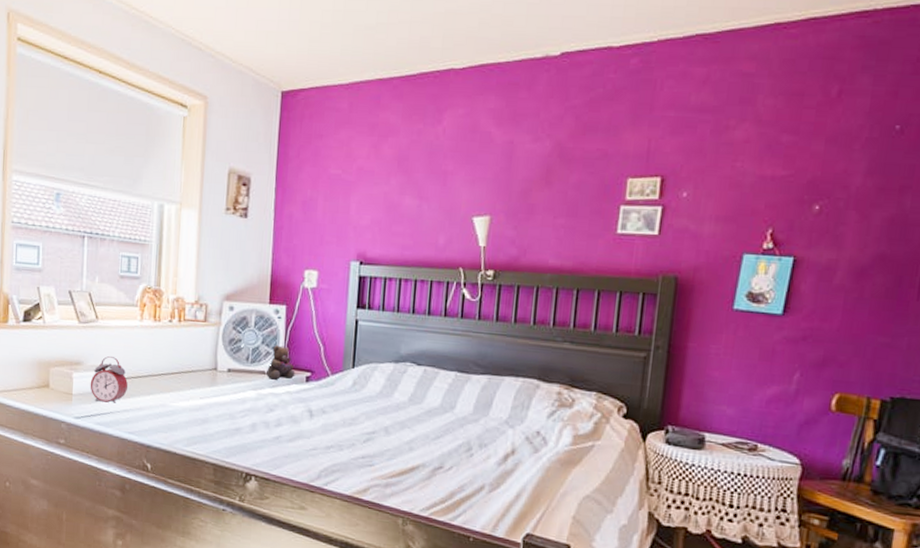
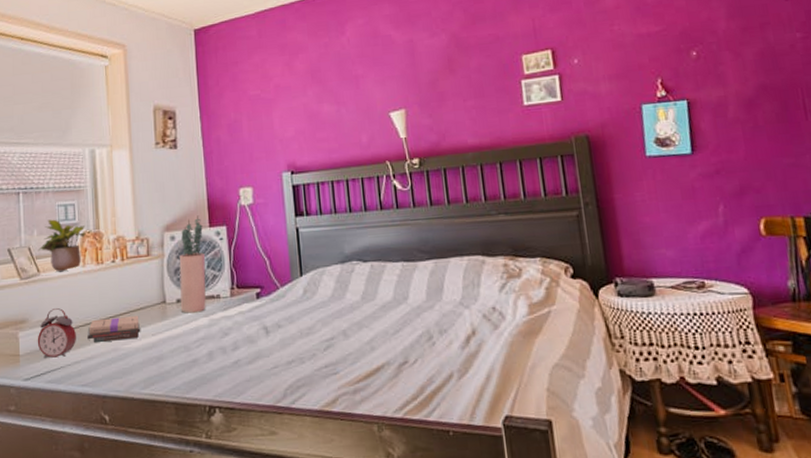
potted plant: none [98,268,147,323] -> present [38,219,86,272]
books: none [138,374,190,398] -> present [87,316,141,344]
vase: none [230,290,263,385] -> present [179,215,206,314]
teddy bear: present [267,345,295,381] -> none [216,267,245,304]

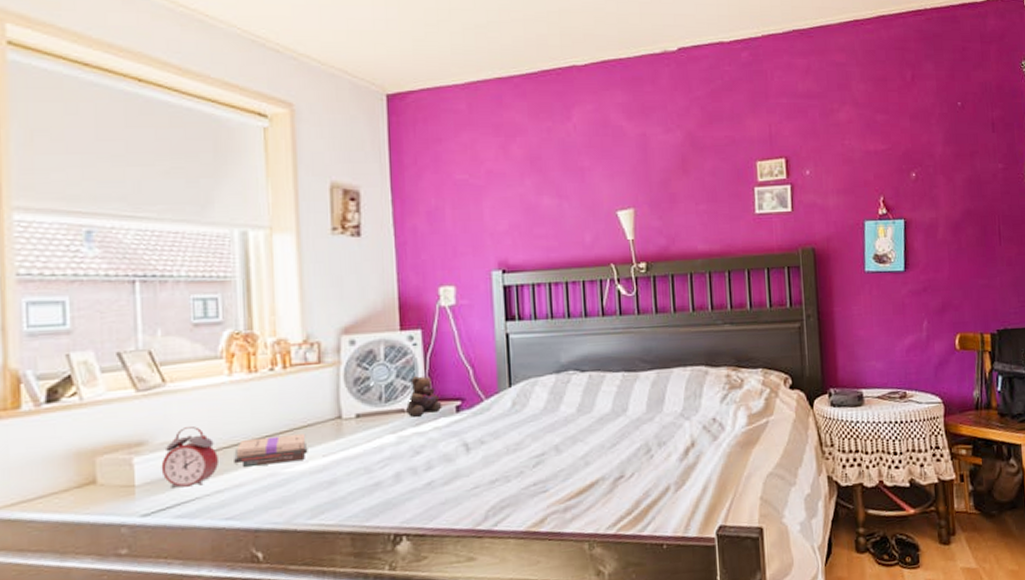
potted plant: present [38,219,86,272] -> none [163,316,234,382]
vase: present [179,215,206,314] -> none [360,316,395,430]
teddy bear: none [216,267,245,304] -> present [406,376,442,419]

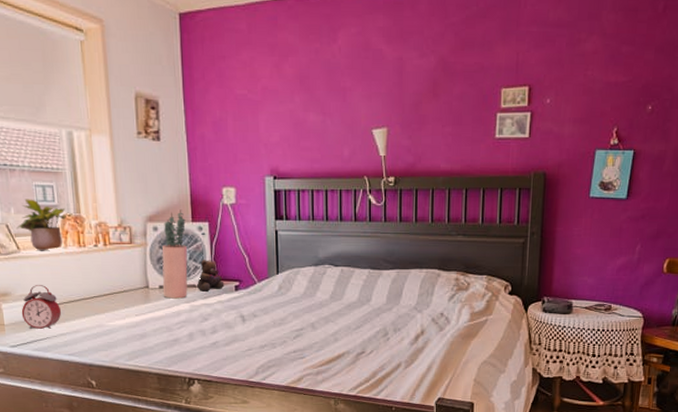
potted plant: none [163,316,234,382] -> present [16,199,66,251]
books: present [234,434,308,468] -> none [72,297,125,319]
vase: none [360,316,395,430] -> present [161,209,188,299]

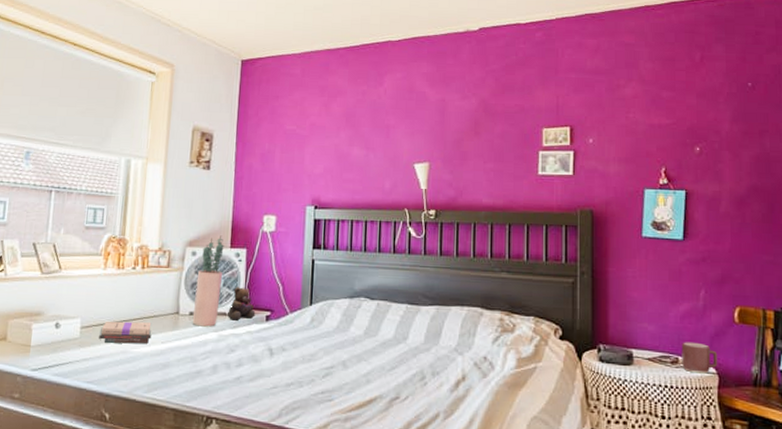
potted plant: present [16,199,66,251] -> none [62,220,111,272]
alarm clock: present [21,285,61,329] -> none [49,306,89,353]
books: none [72,297,125,319] -> present [99,321,152,344]
mug: none [614,291,645,318] -> present [681,342,718,374]

